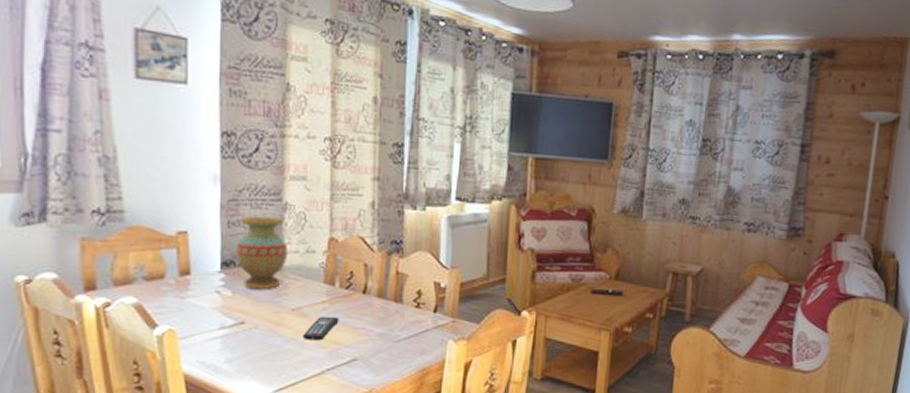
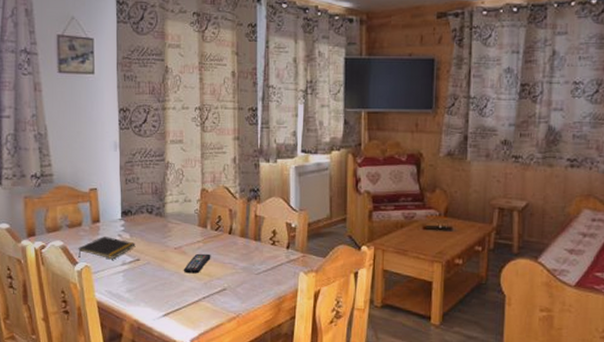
notepad: none [159,293,240,321] -> present [78,236,136,259]
vase: present [236,216,289,289] -> none [132,174,171,232]

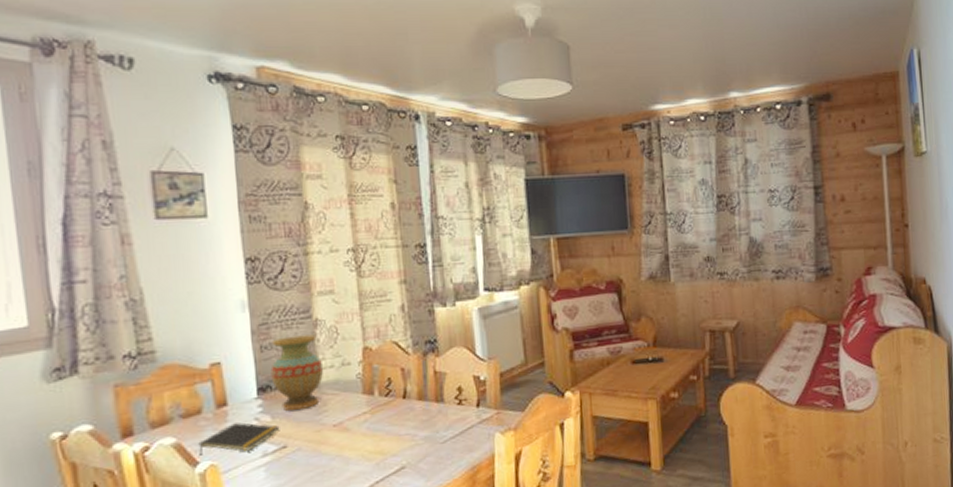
vase: none [132,174,171,232] -> present [270,334,324,411]
remote control: present [183,253,211,274] -> none [346,426,383,455]

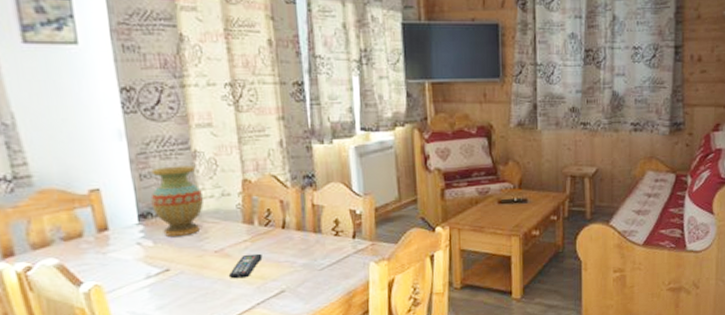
notepad: present [198,422,280,456] -> none [81,246,162,276]
remote control: none [346,426,383,455] -> present [228,253,263,279]

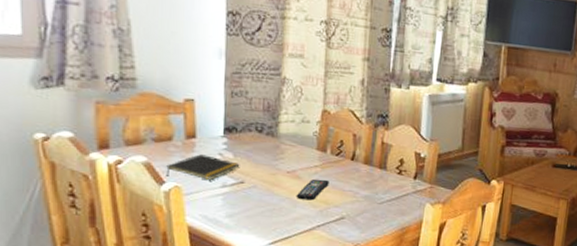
notepad: none [81,246,162,276] -> present [166,154,240,180]
vase: present [150,165,205,236] -> none [238,88,286,153]

